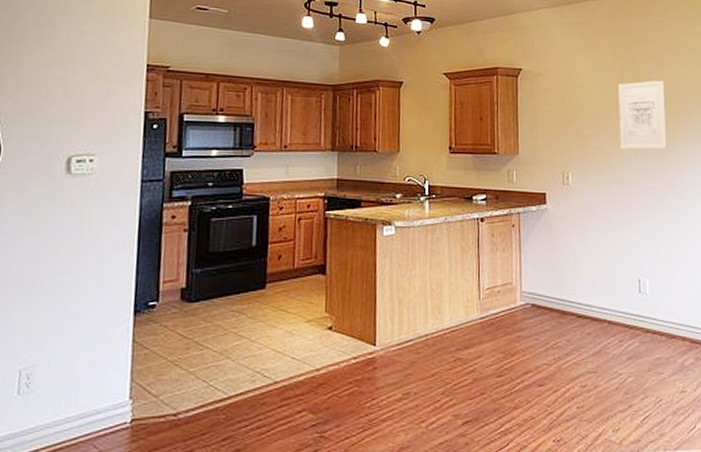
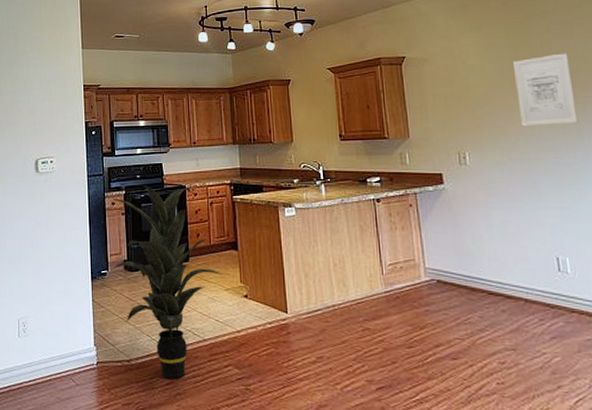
indoor plant: none [162,194,307,434] -> present [111,184,225,380]

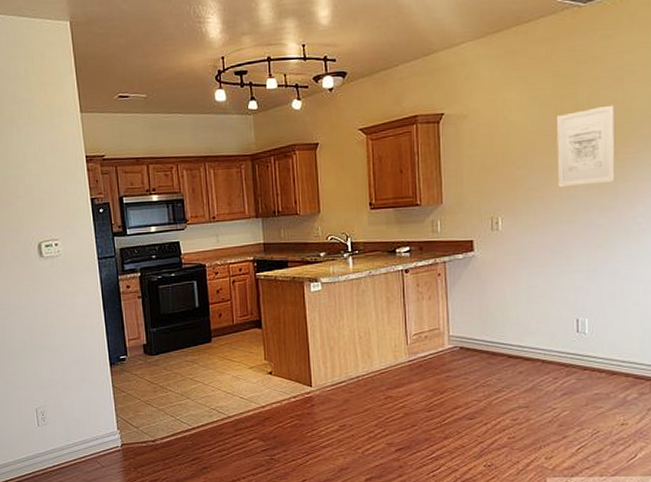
indoor plant: present [111,184,225,380] -> none [128,265,248,456]

